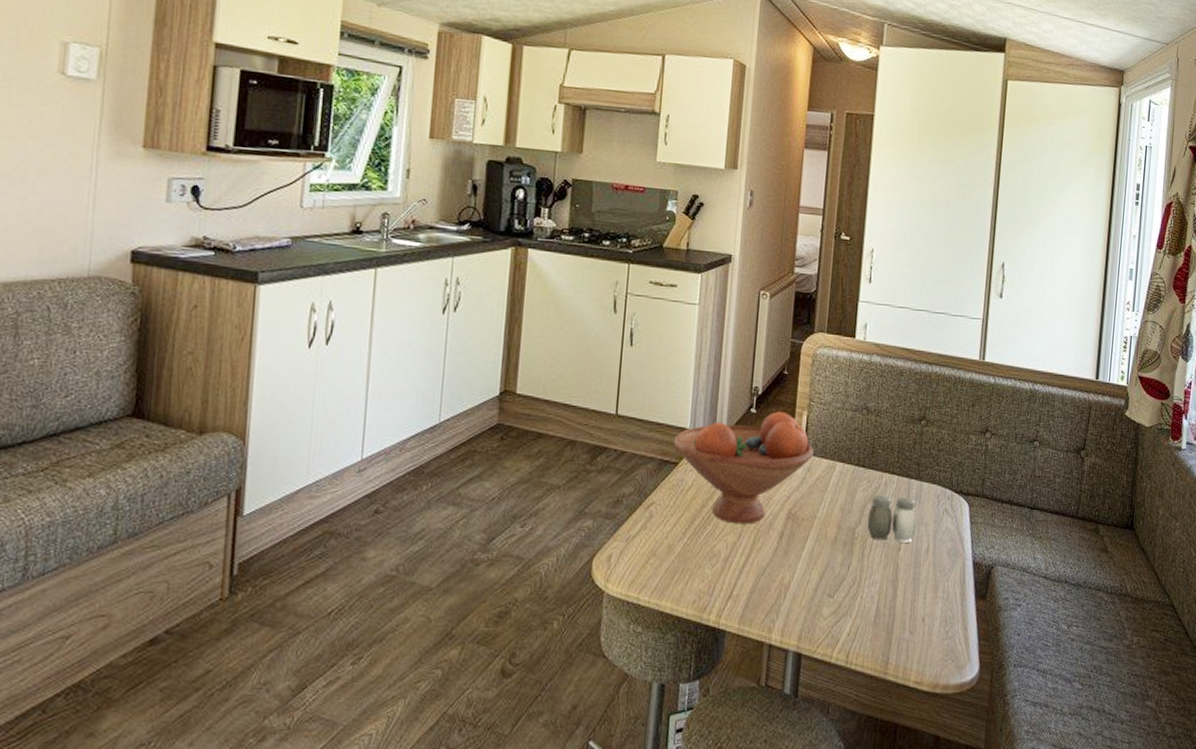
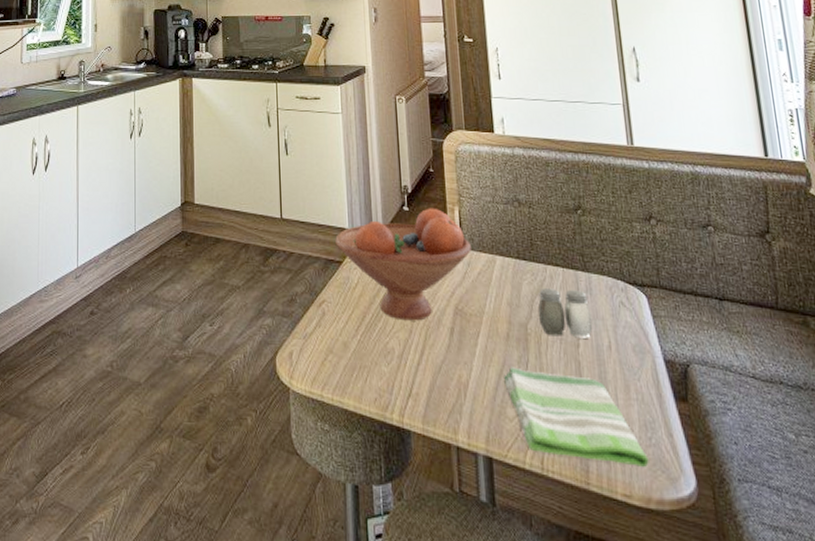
dish towel: none [825,569,943,657] -> present [504,367,649,467]

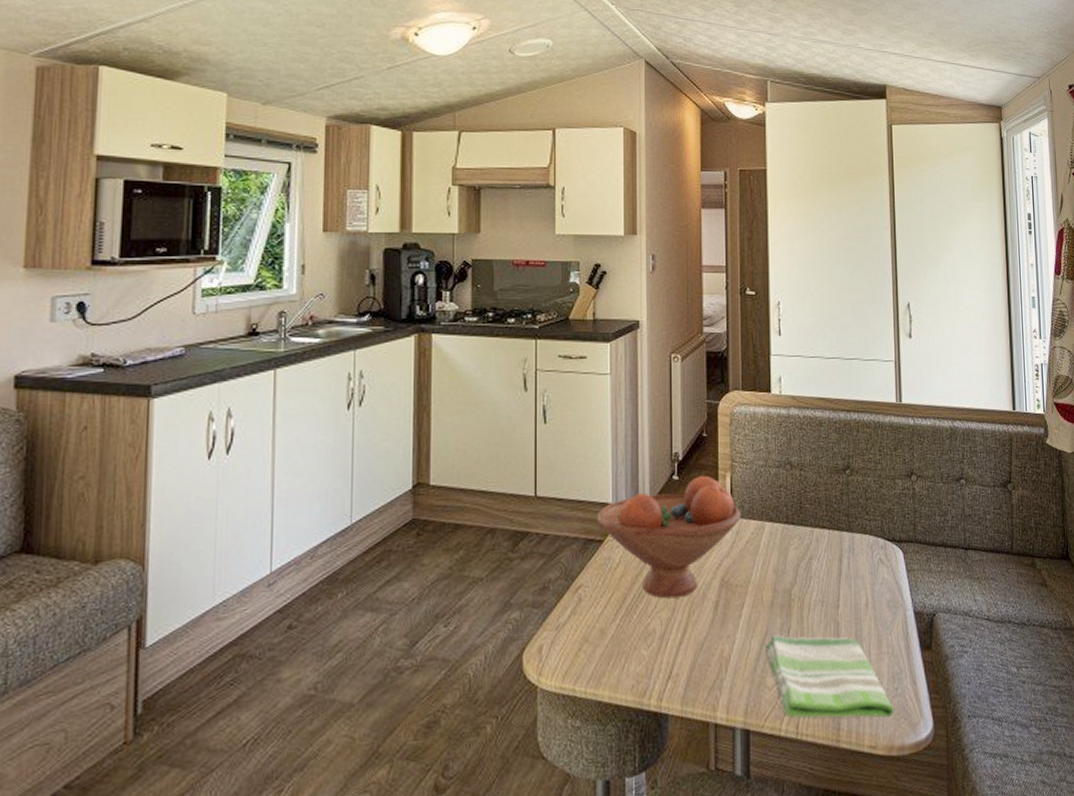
salt and pepper shaker: present [538,289,593,338] -> none [802,551,853,600]

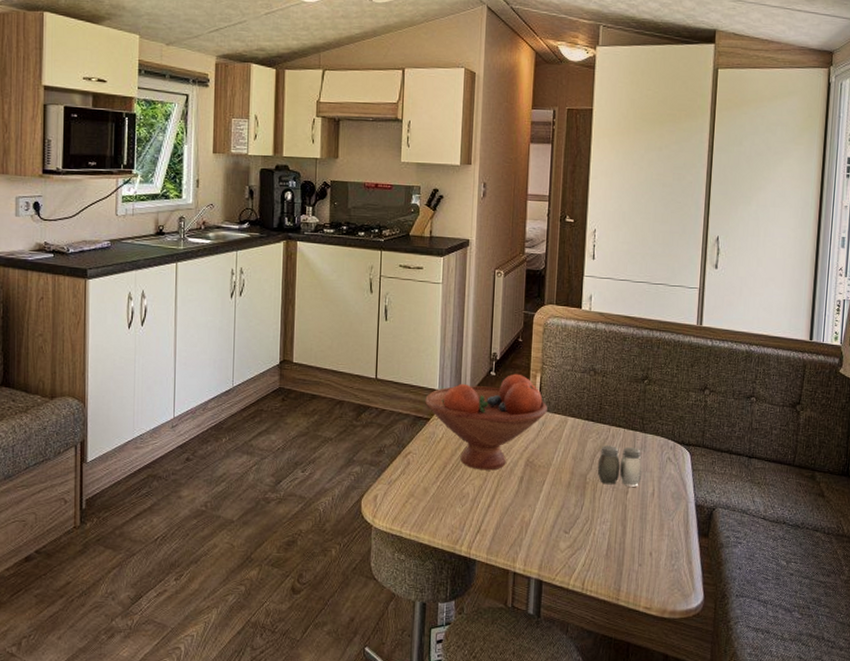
dish towel: present [766,635,894,719] -> none [561,509,669,586]
salt and pepper shaker: none [802,551,853,600] -> present [597,445,643,487]

